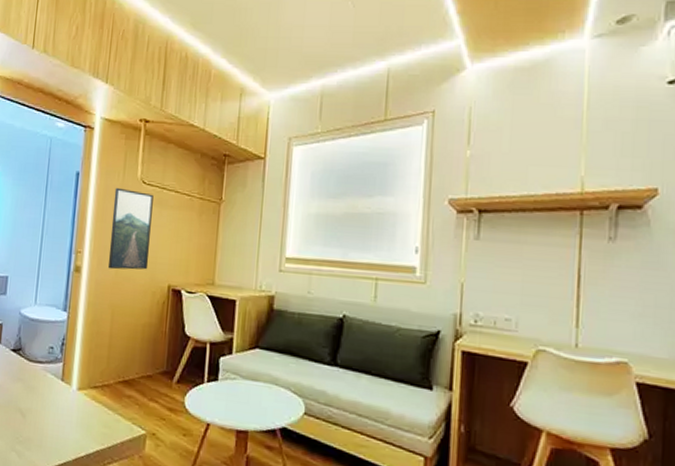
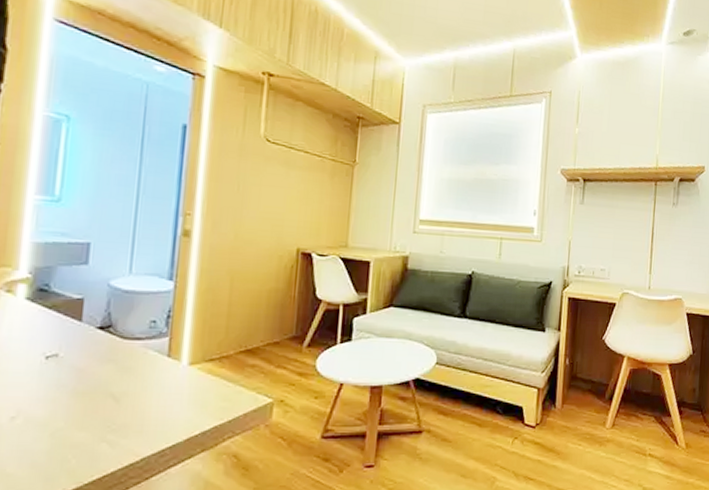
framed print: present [108,187,154,270] -> none [225,144,280,233]

